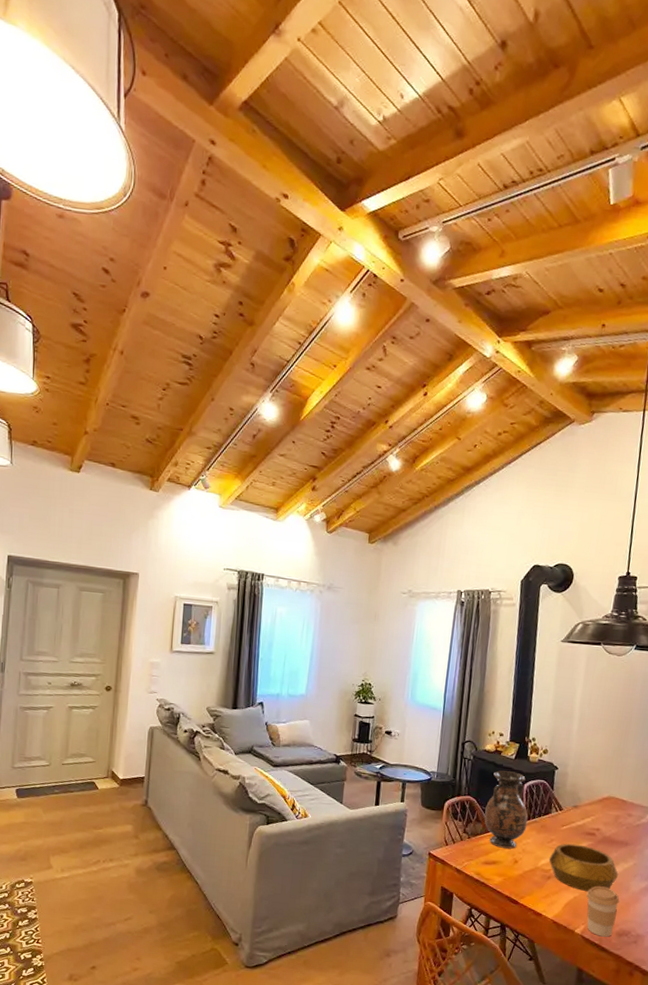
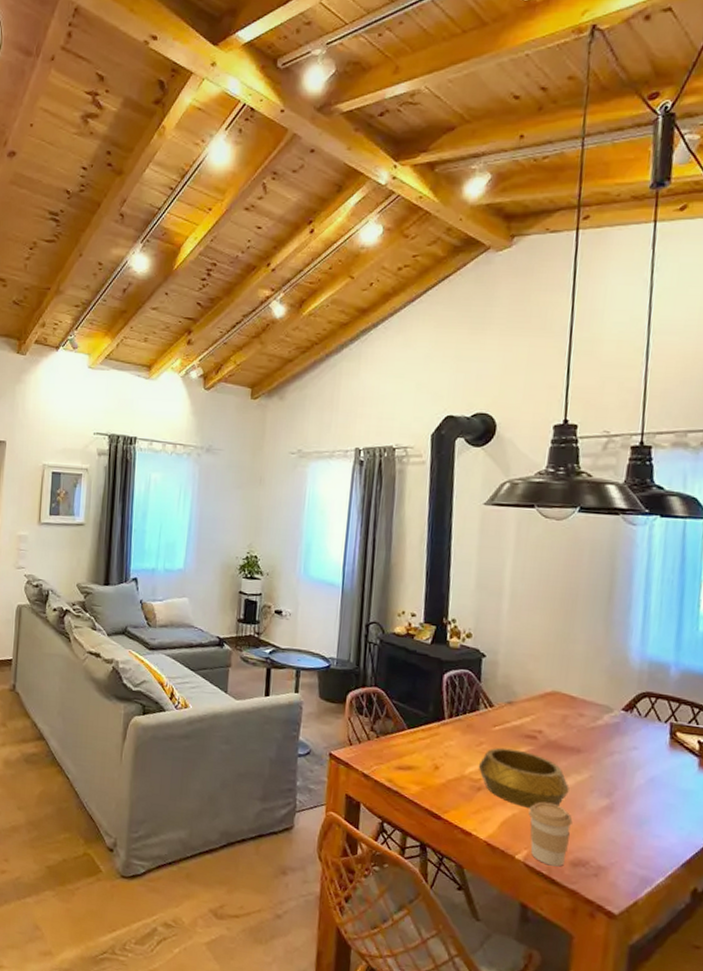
vase: present [484,770,528,849] -> none [395,657,450,752]

